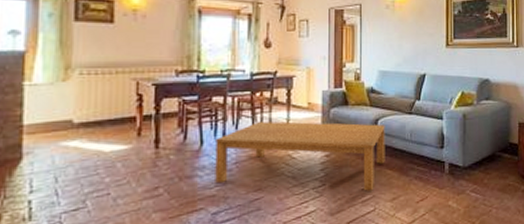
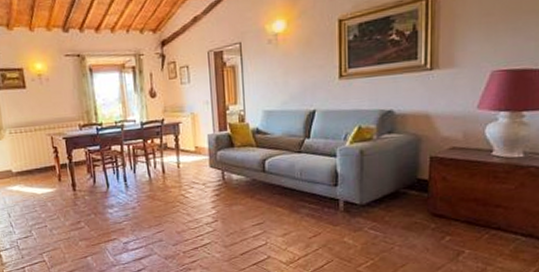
coffee table: present [215,121,385,191] -> none [119,164,275,227]

